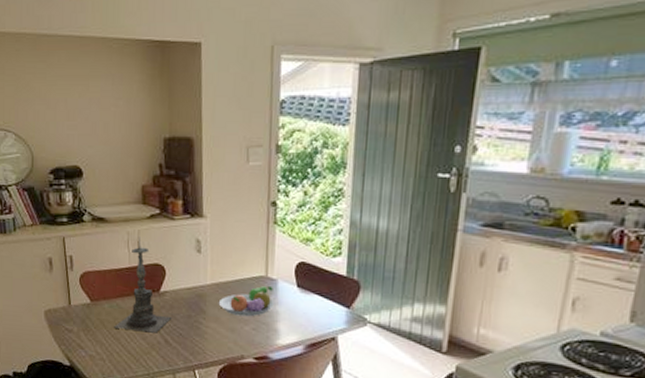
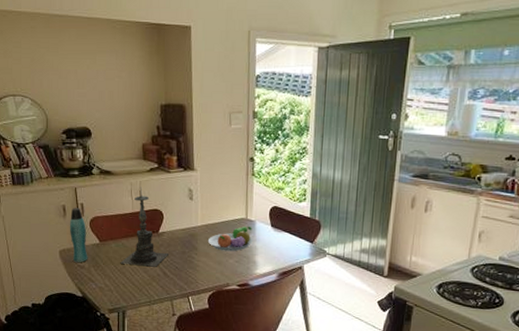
bottle: none [56,261,77,325] -> present [69,208,88,262]

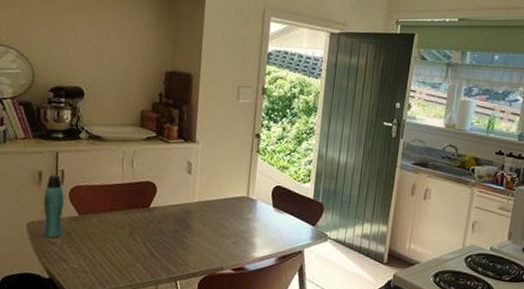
candle holder: present [120,187,168,267] -> none [100,156,158,246]
fruit bowl: present [207,226,253,252] -> none [203,205,253,232]

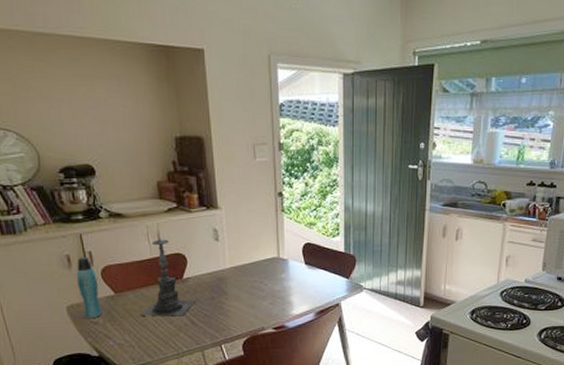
candle holder: none [100,156,158,246] -> present [141,230,196,317]

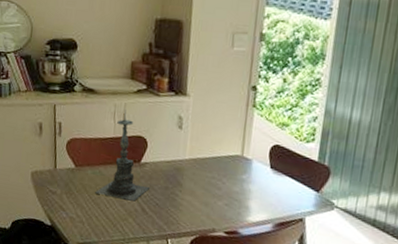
bottle: present [76,257,102,318] -> none [44,126,62,188]

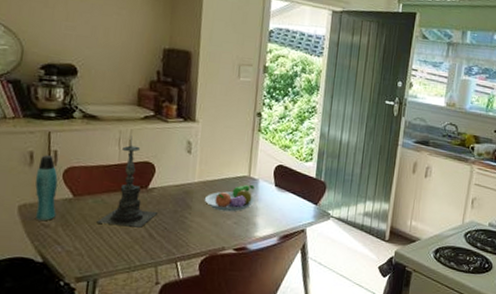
bottle: none [44,126,62,188] -> present [35,155,58,221]
fruit bowl: none [194,164,248,193] -> present [204,185,255,212]

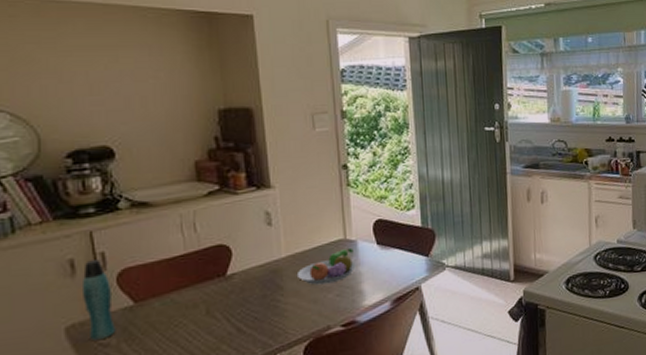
candle holder: present [97,136,157,228] -> none [169,218,243,329]

